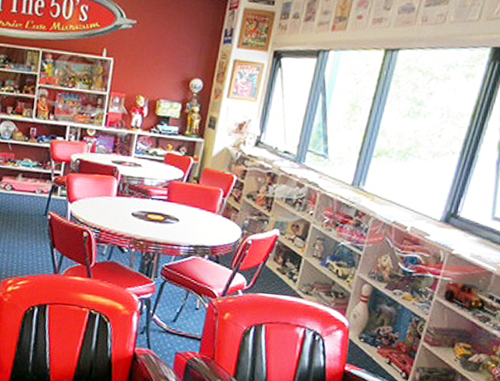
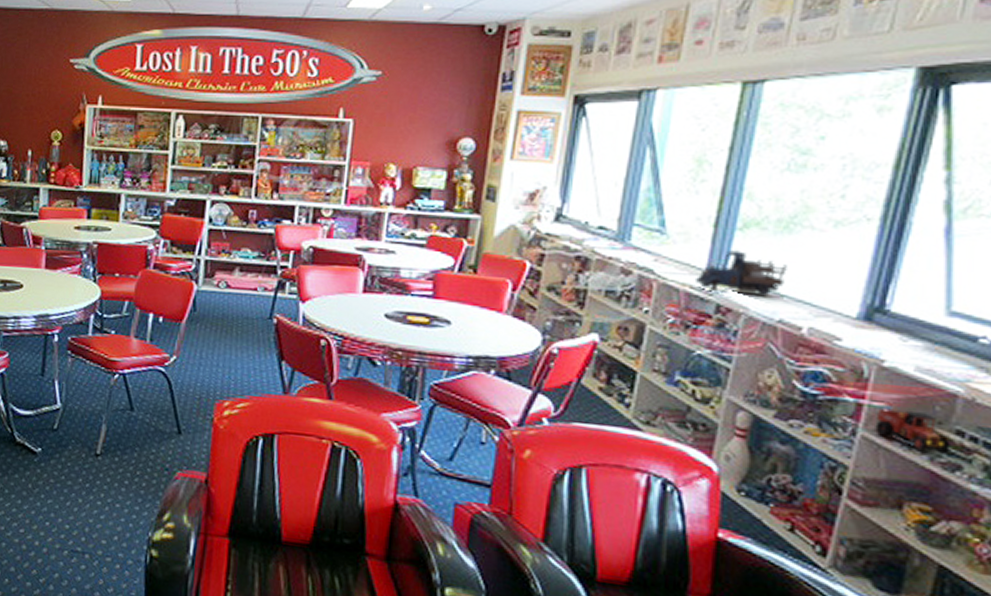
toy truck: none [344,171,402,205] -> present [694,250,787,297]

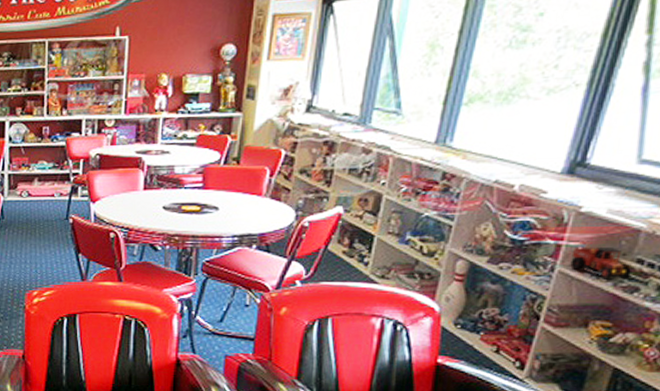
toy truck: present [694,250,787,297] -> none [425,123,505,162]

